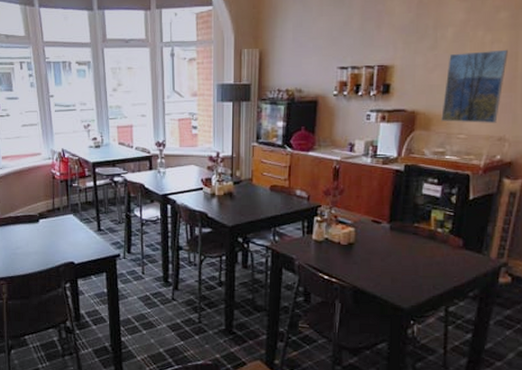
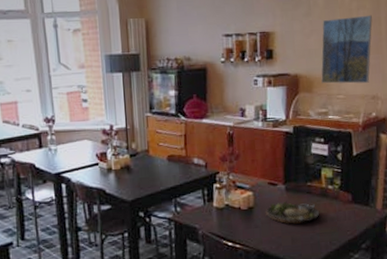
dinner plate: none [366,240,425,264] -> present [265,201,320,224]

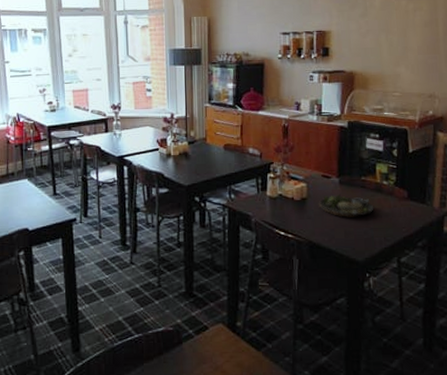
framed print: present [321,15,372,84] -> none [376,16,429,82]

